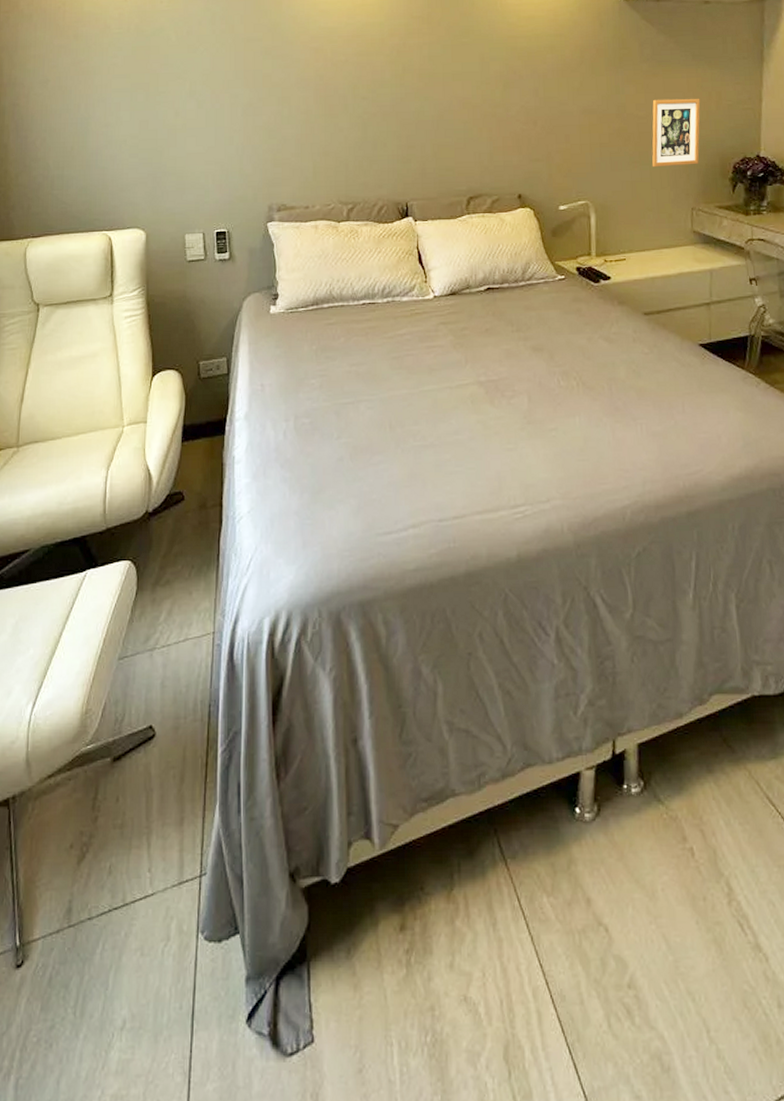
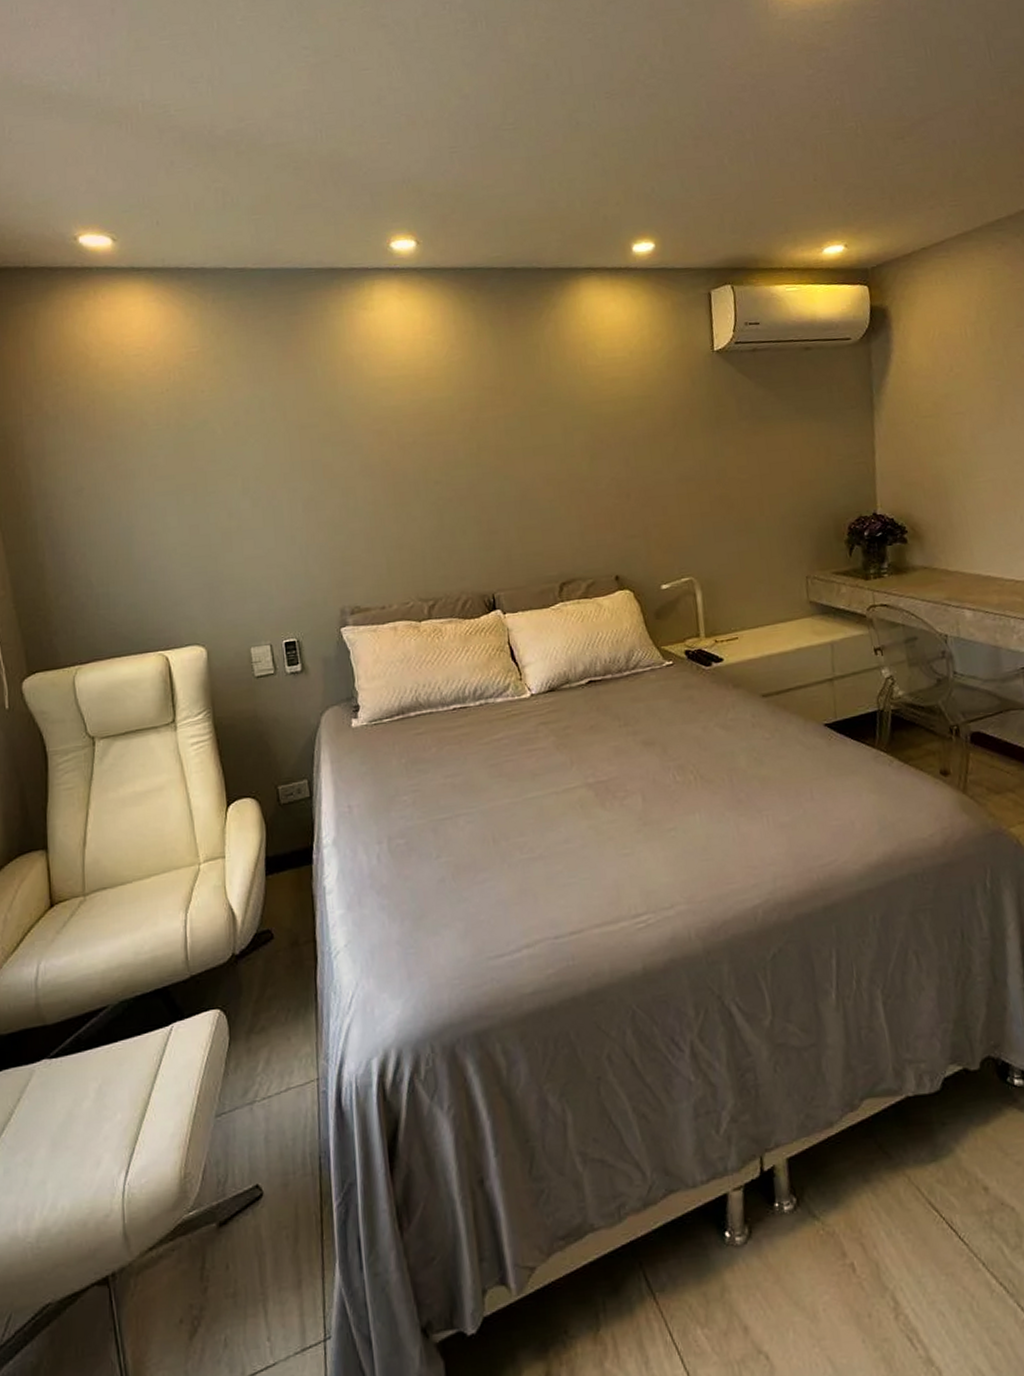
picture frame: present [651,98,701,168] -> none [755,456,811,535]

